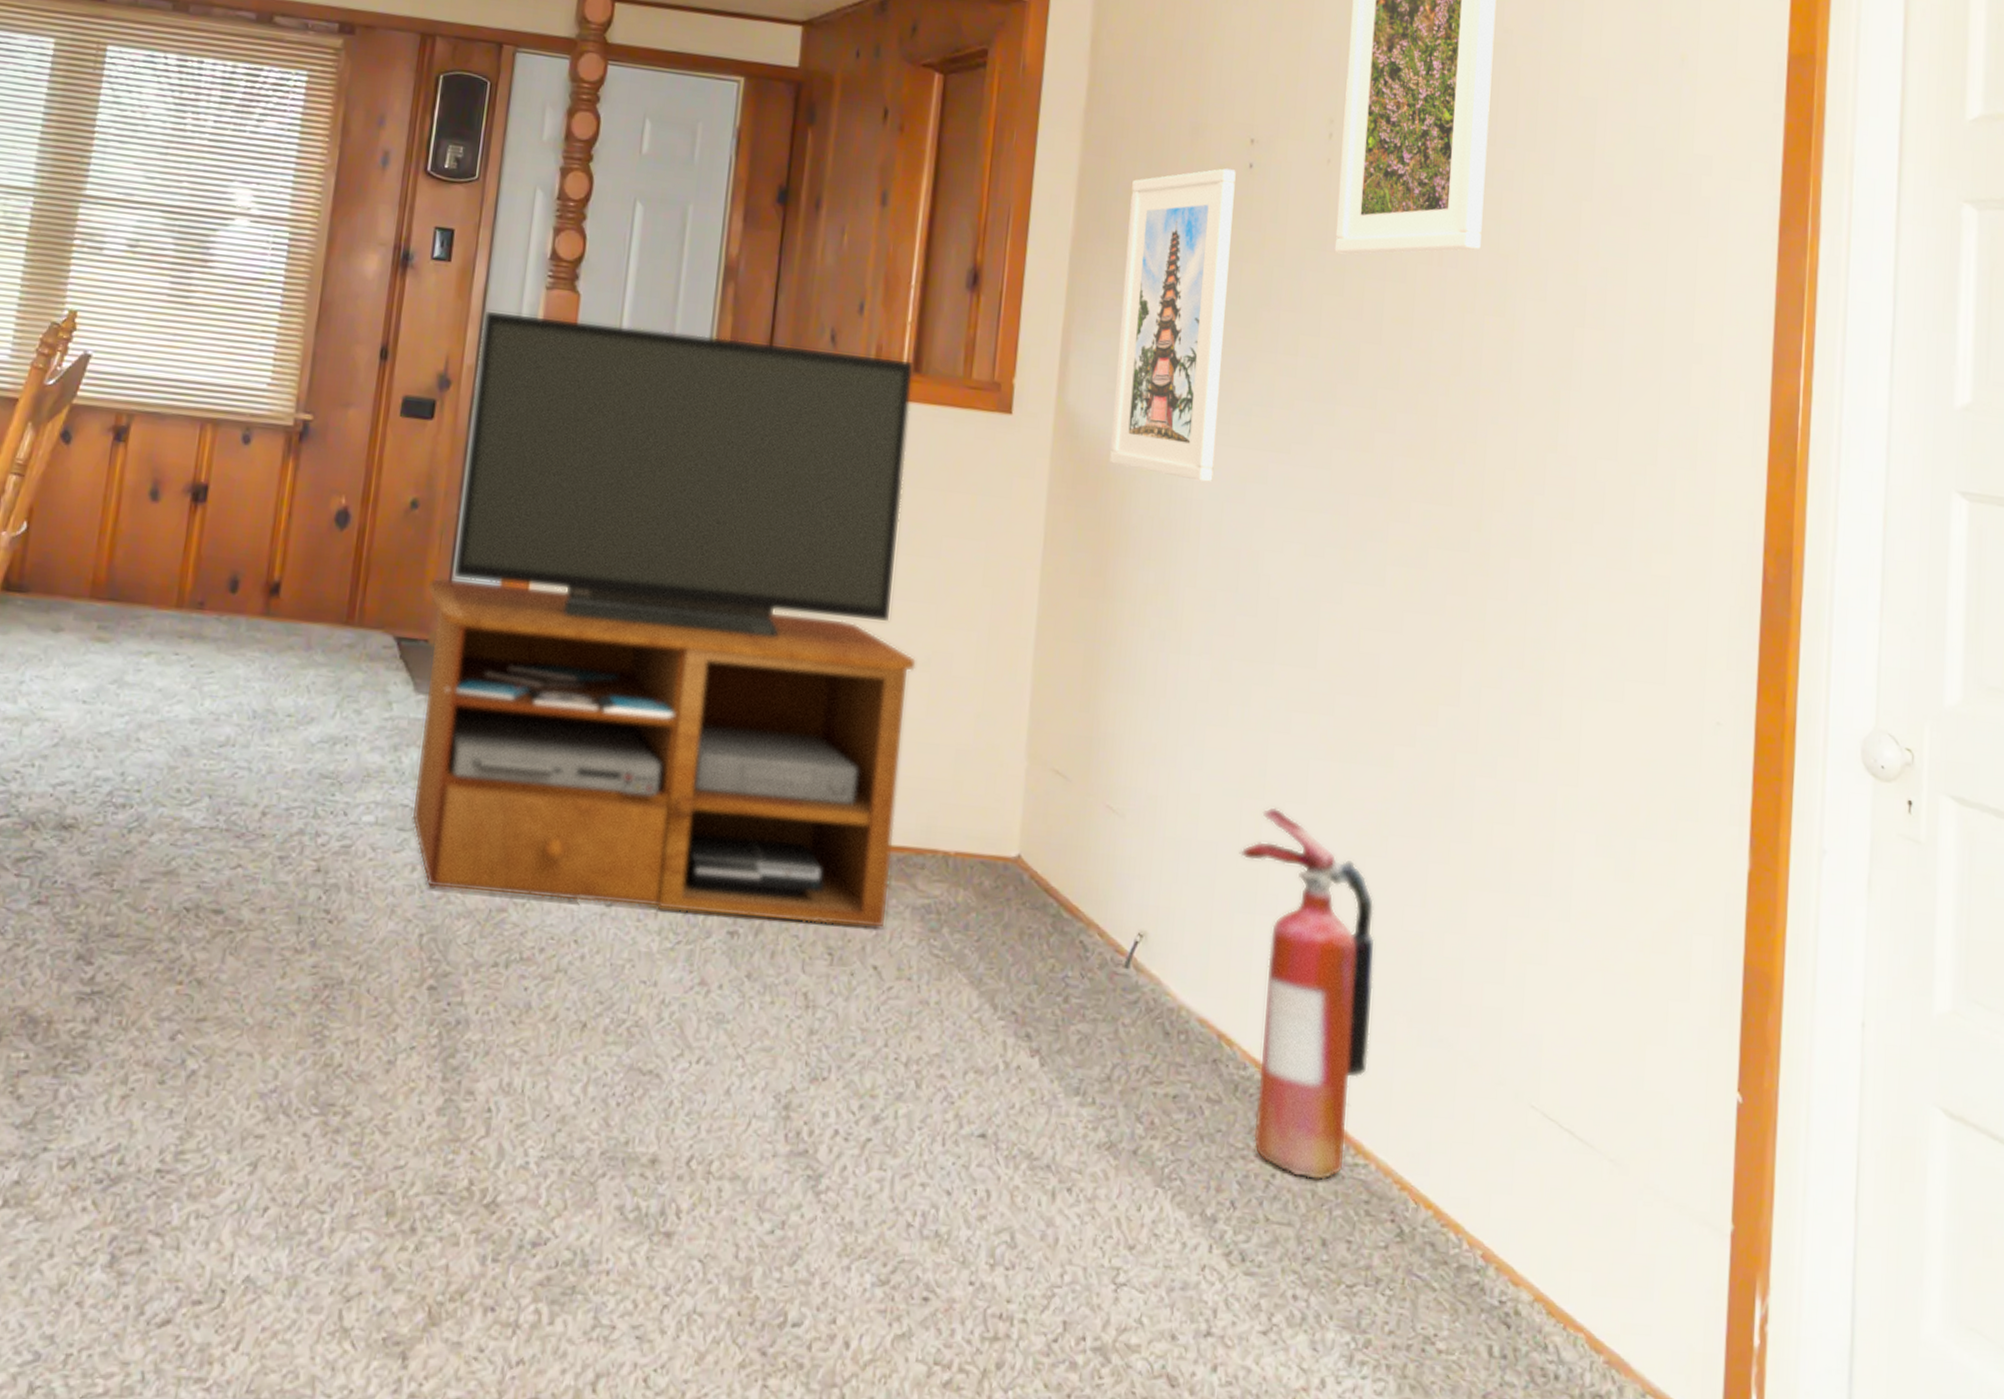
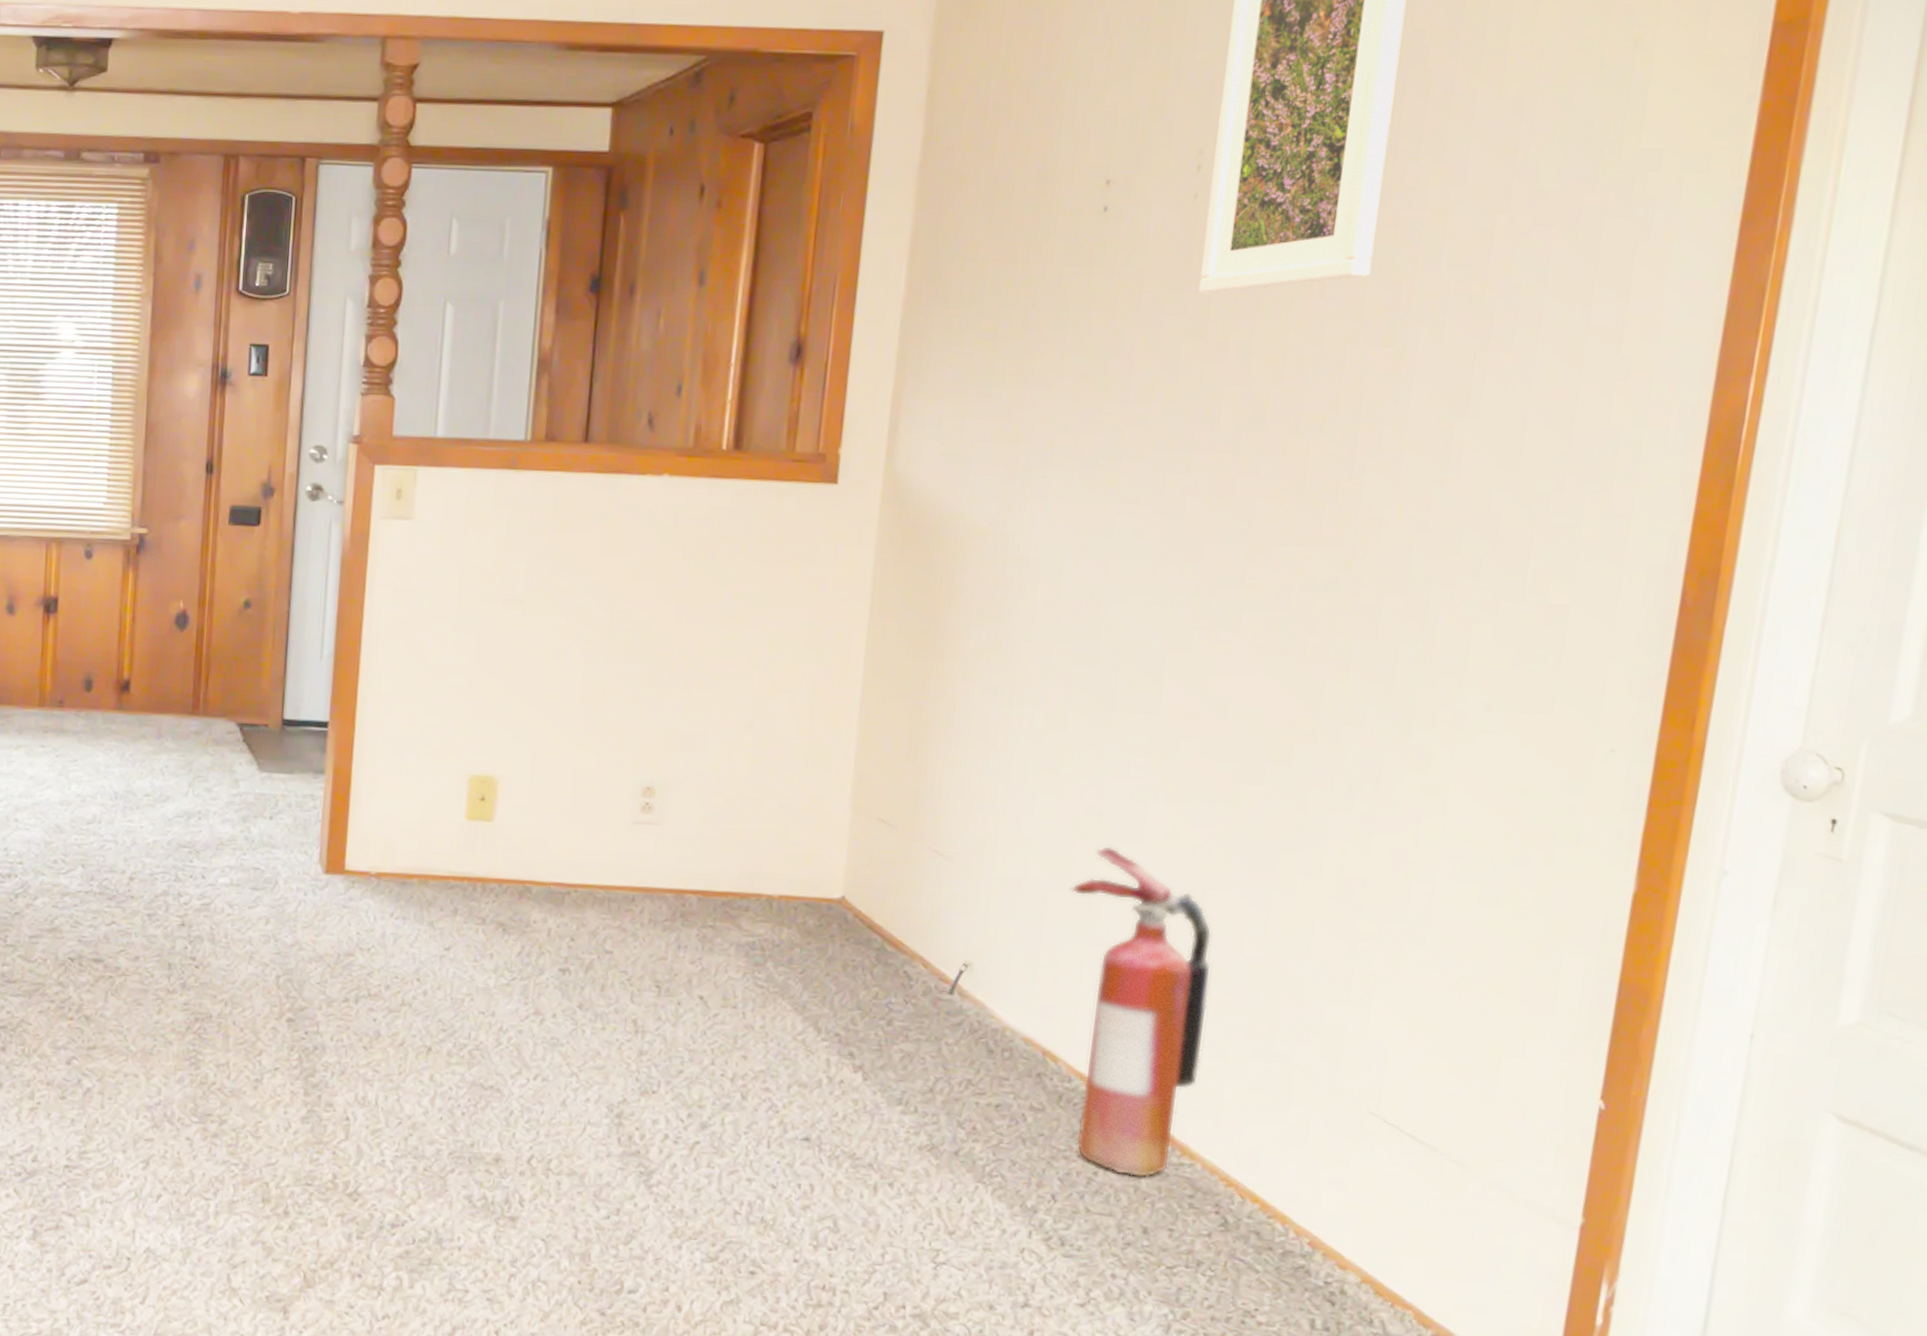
tv stand: present [411,309,917,929] -> none [262,419,740,964]
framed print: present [1110,168,1236,482] -> none [941,214,1088,538]

